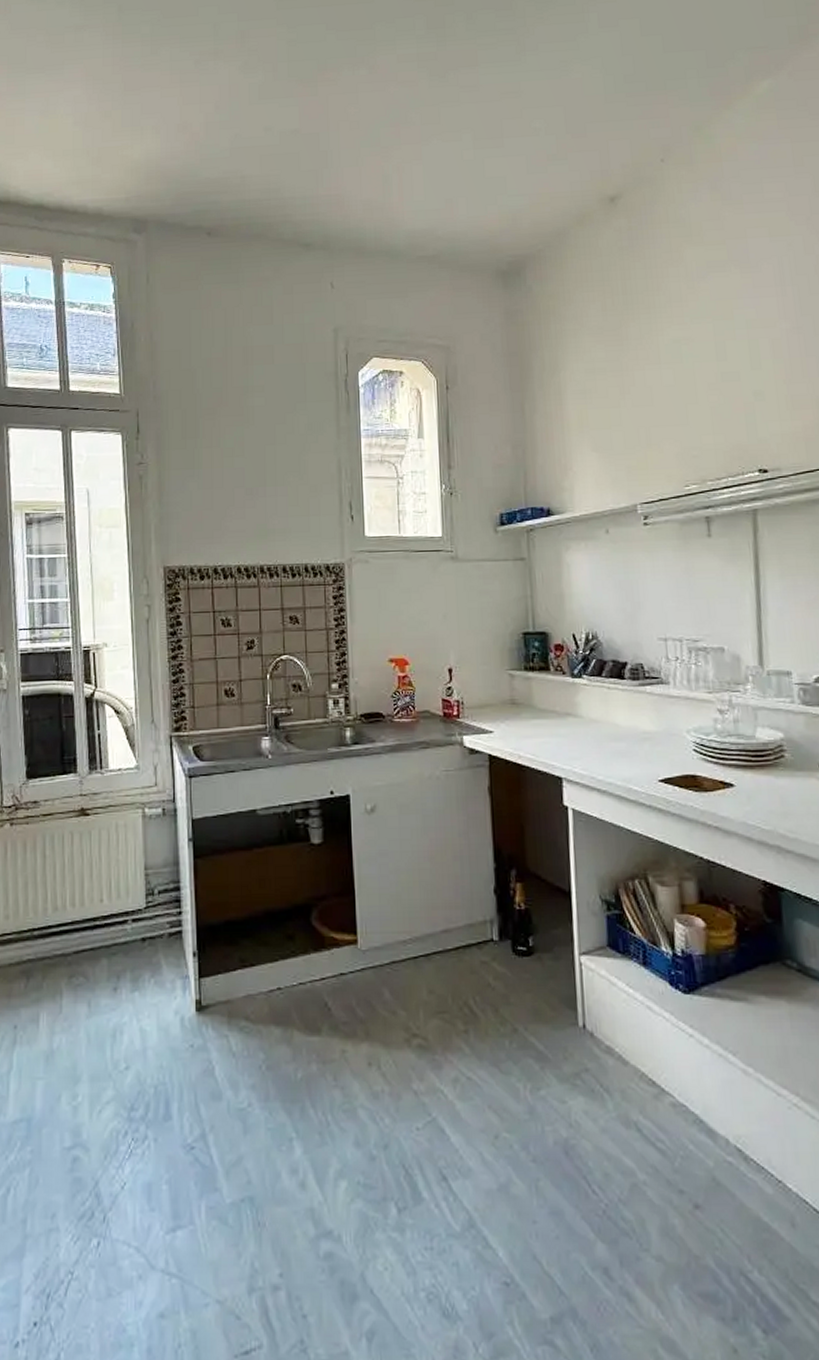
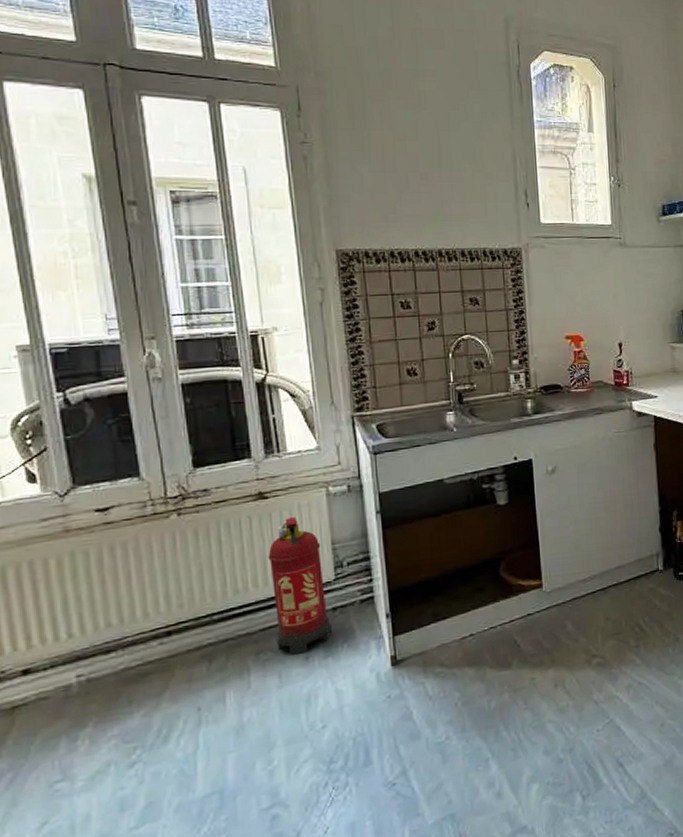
fire extinguisher: none [86,837,140,983] -> present [268,517,332,655]

